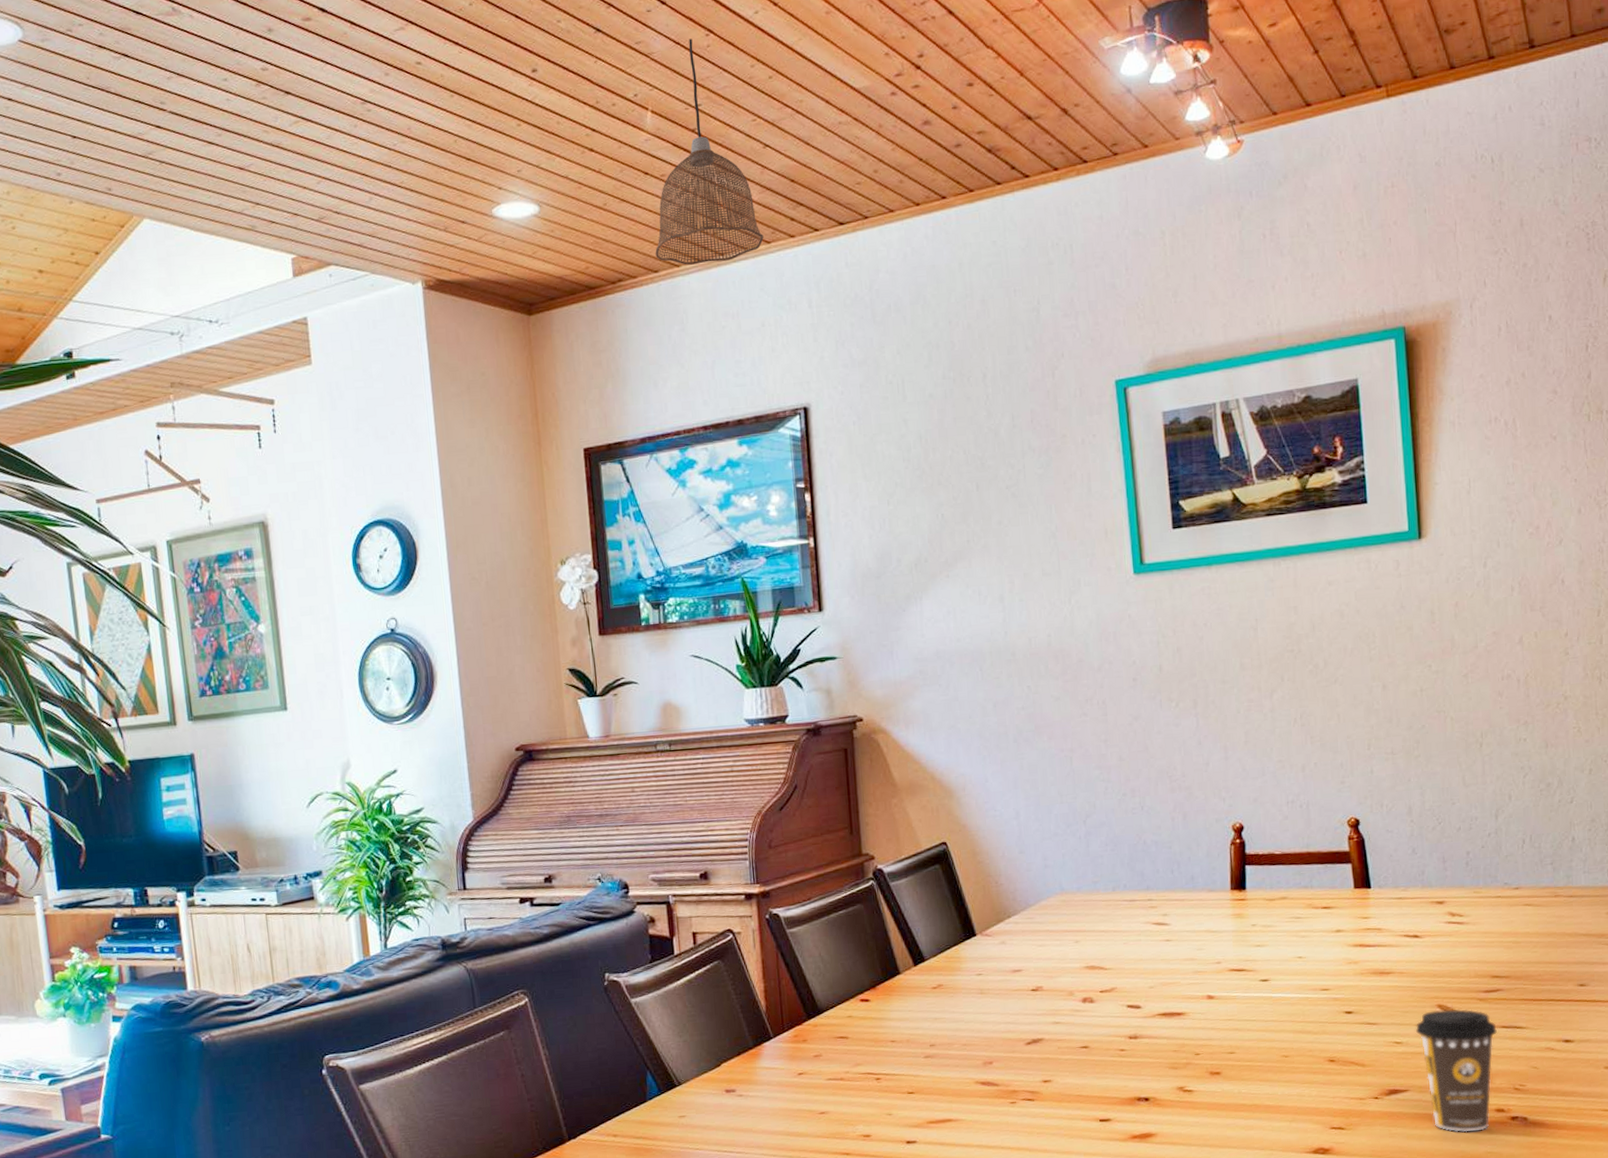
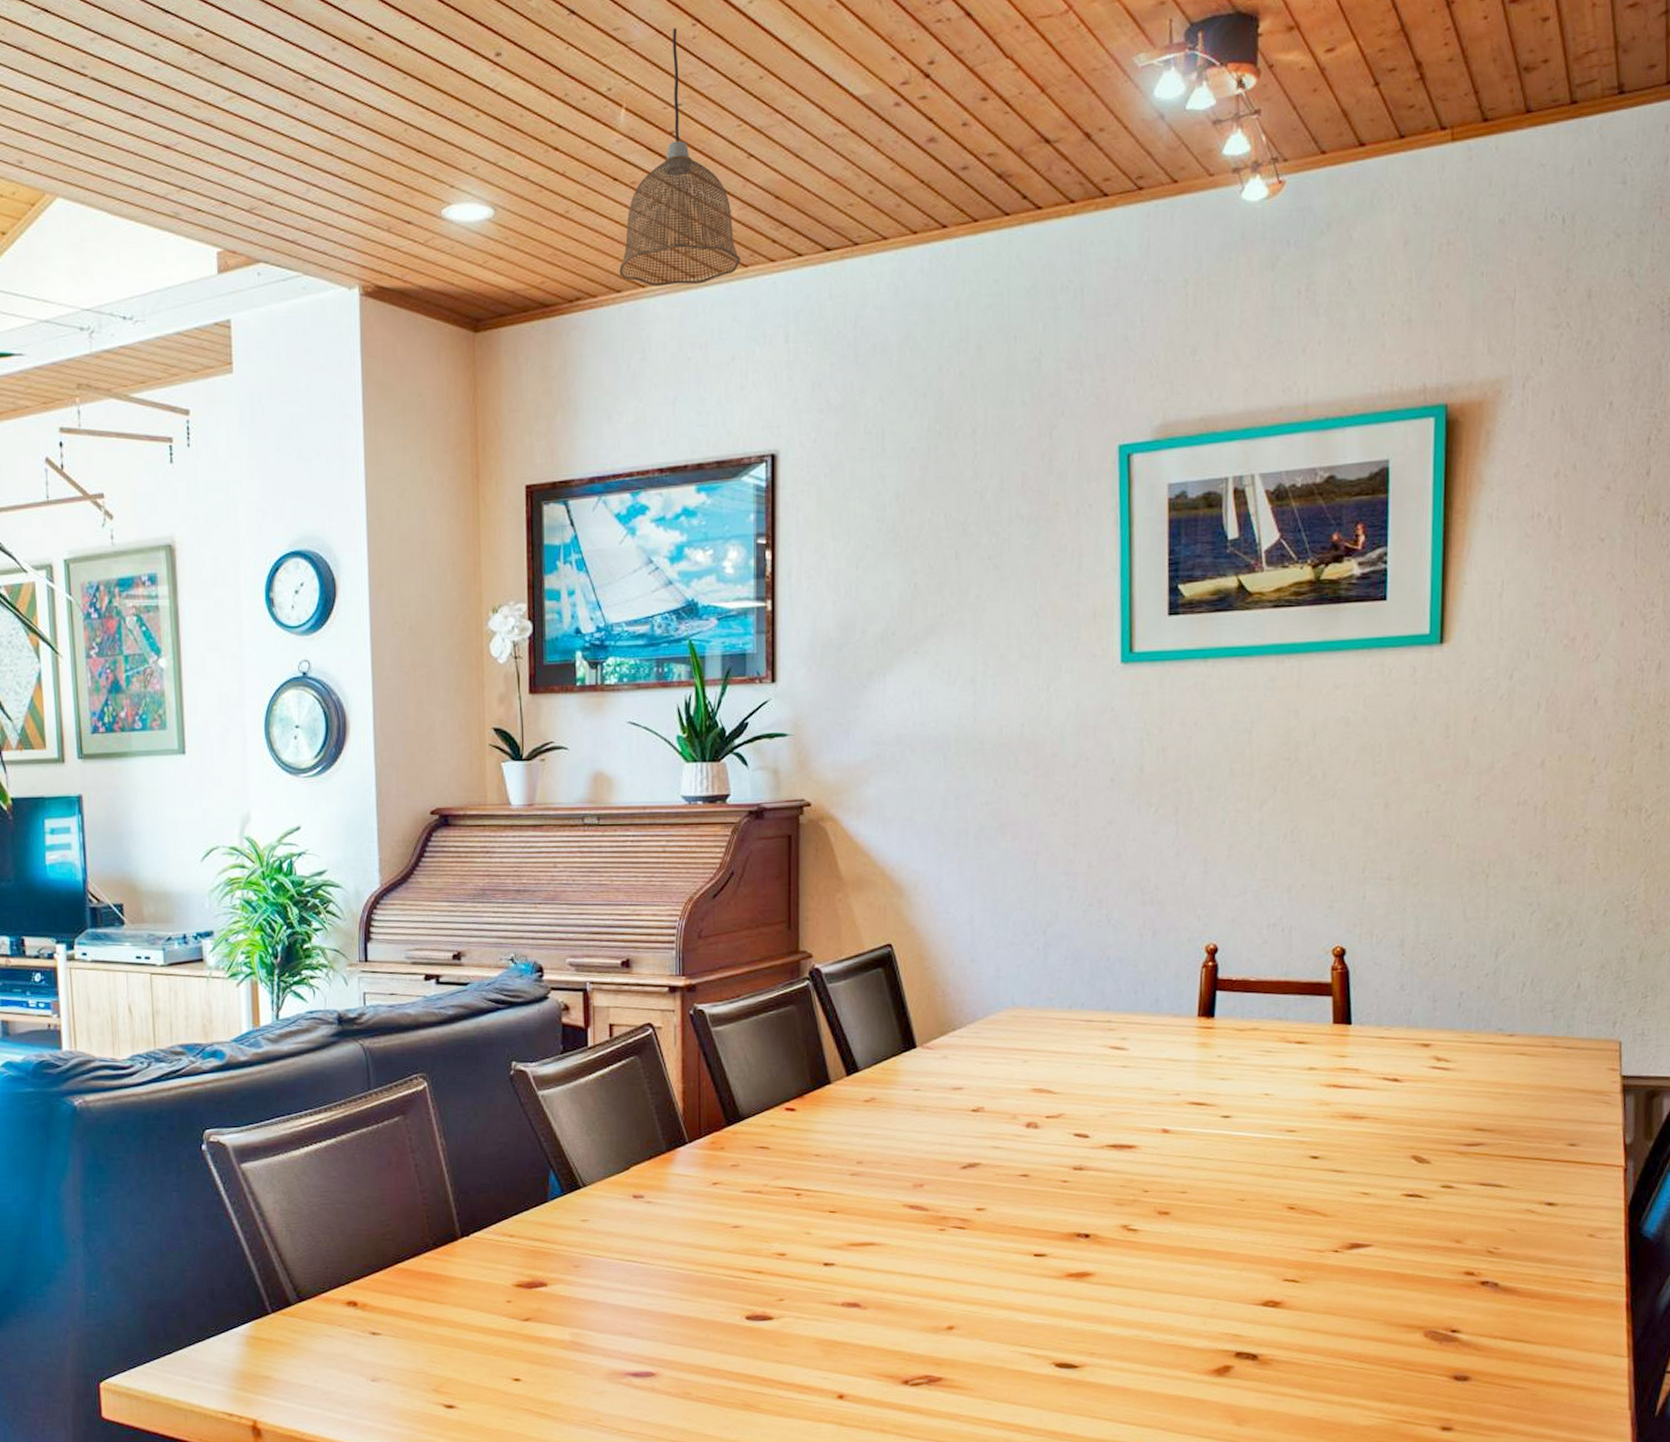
coffee cup: present [1415,1009,1497,1132] -> none [1385,1161,1475,1295]

